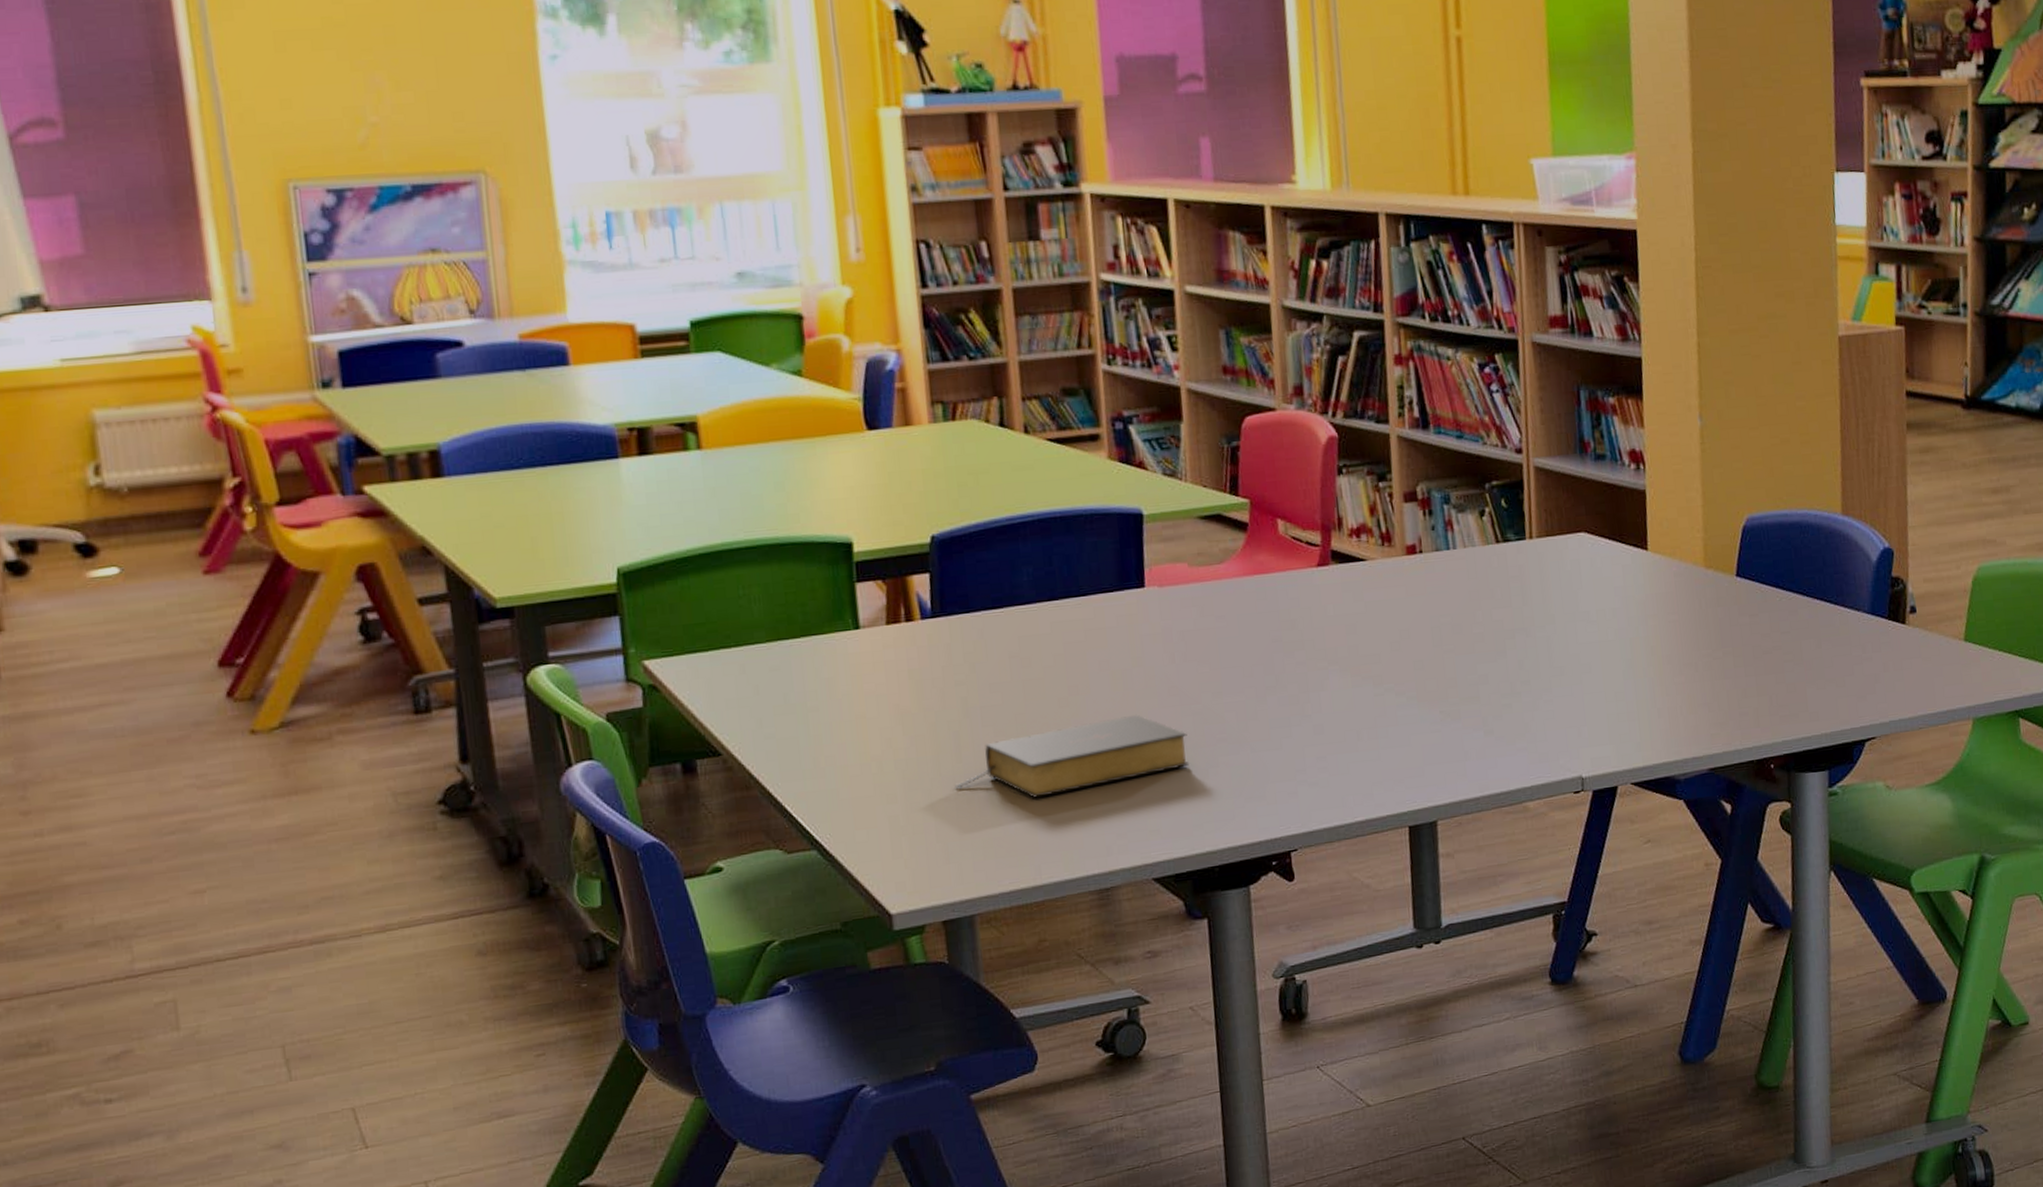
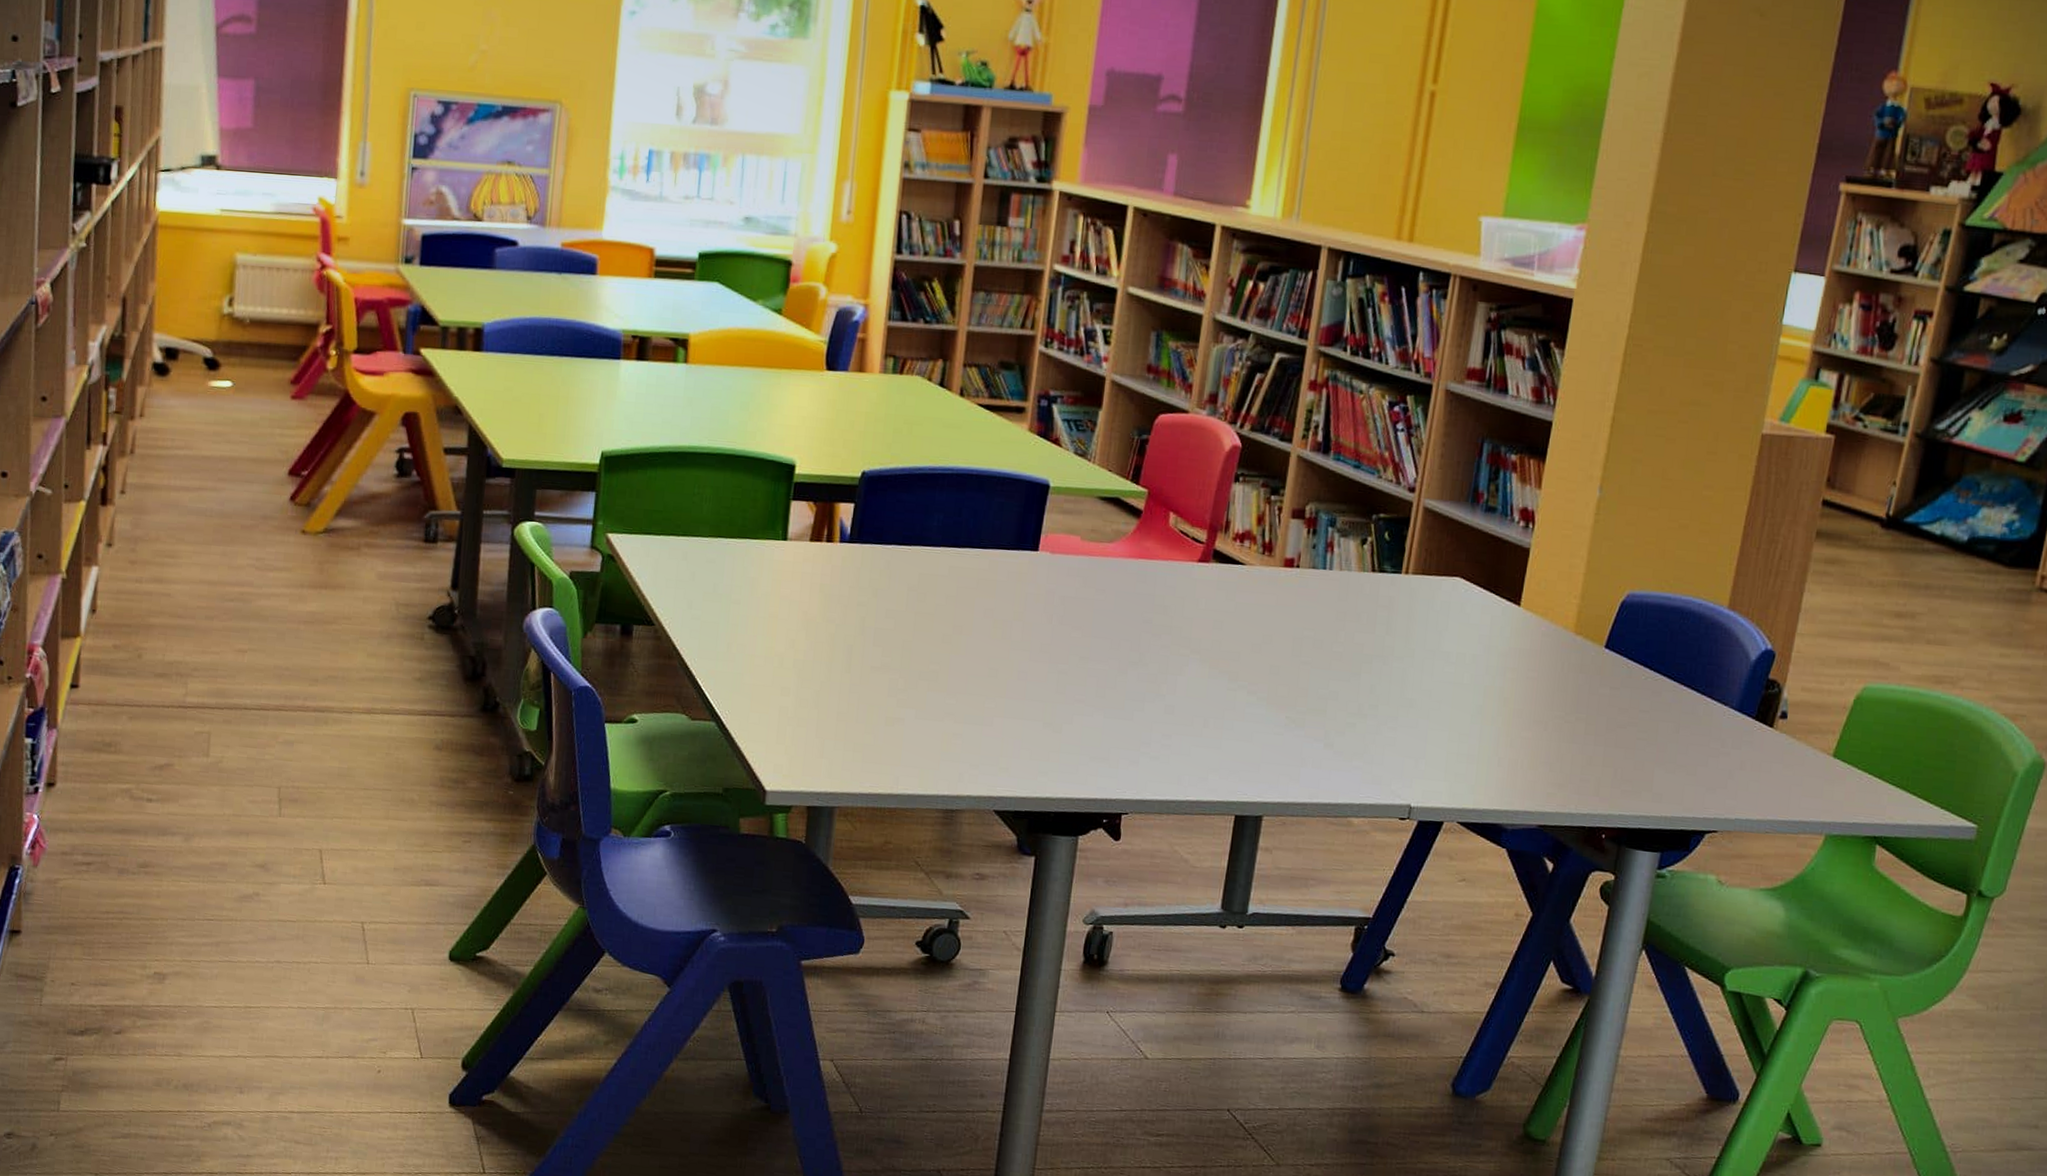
bible: present [955,714,1189,798] -> none [840,660,1050,719]

